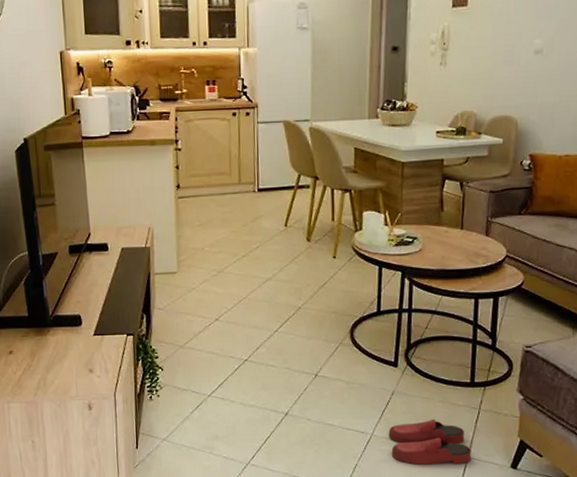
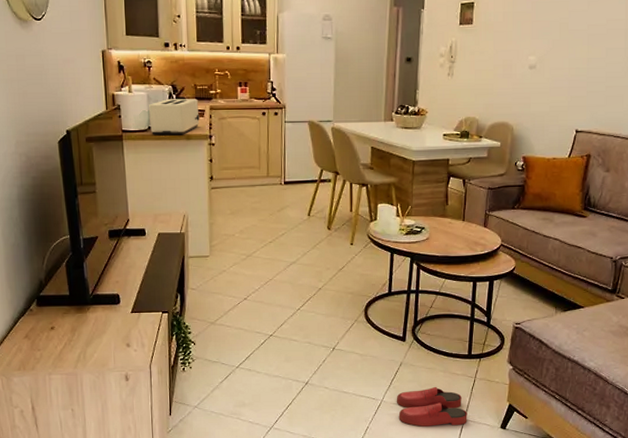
toaster: none [109,100,165,141] -> present [148,99,200,136]

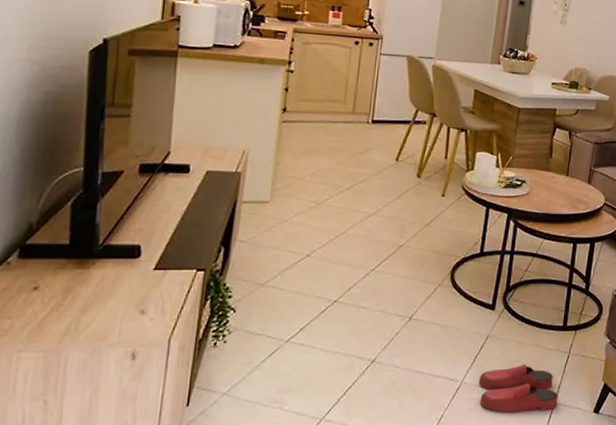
toaster: present [148,99,200,136] -> none [215,15,280,58]

